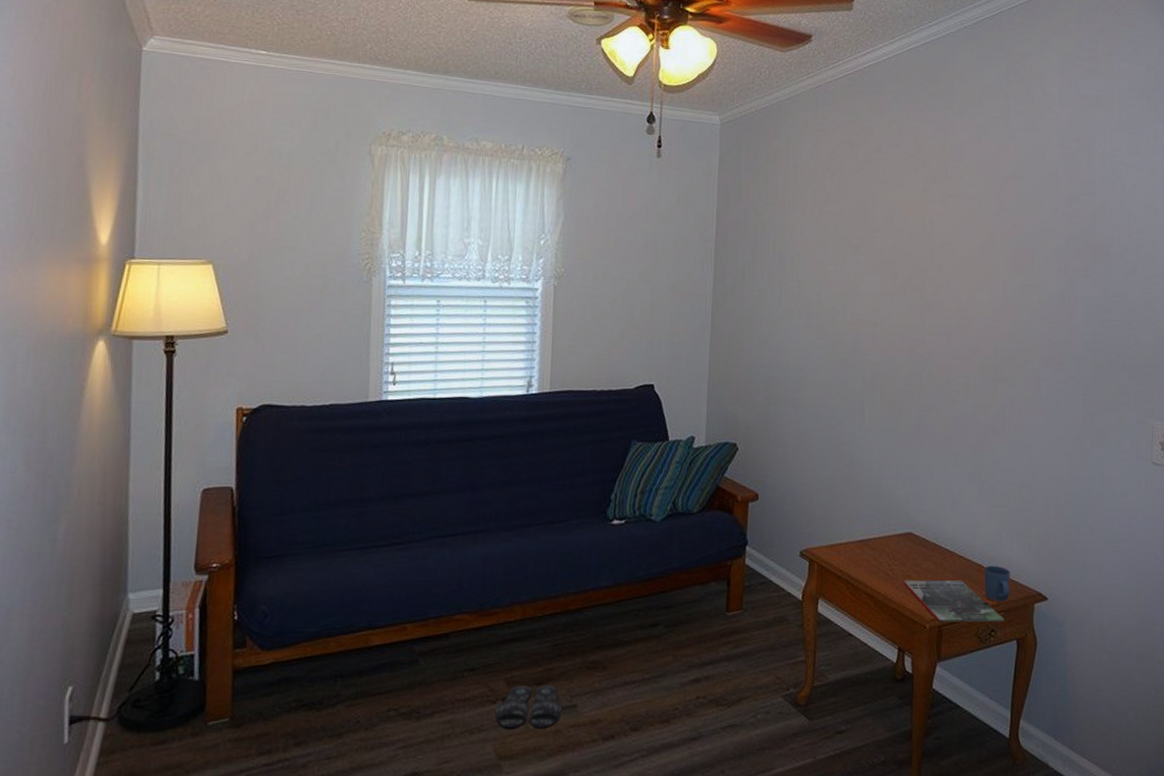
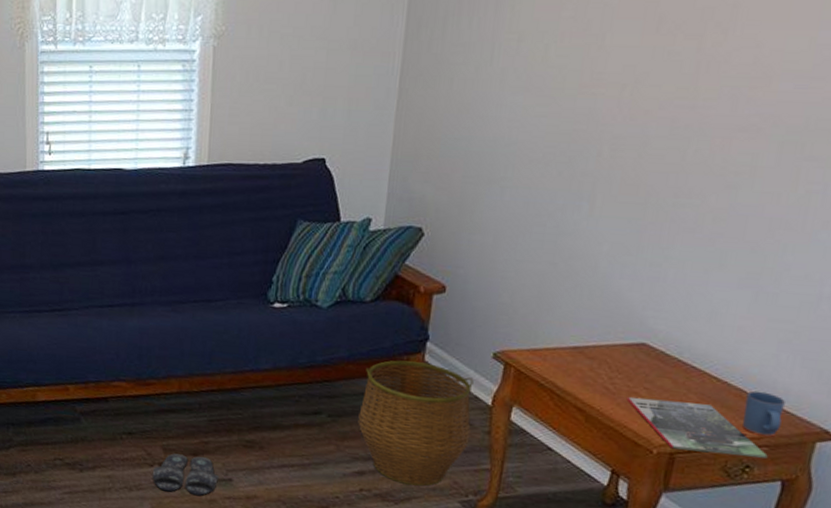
basket: none [692,565,787,686] -> present [358,360,474,486]

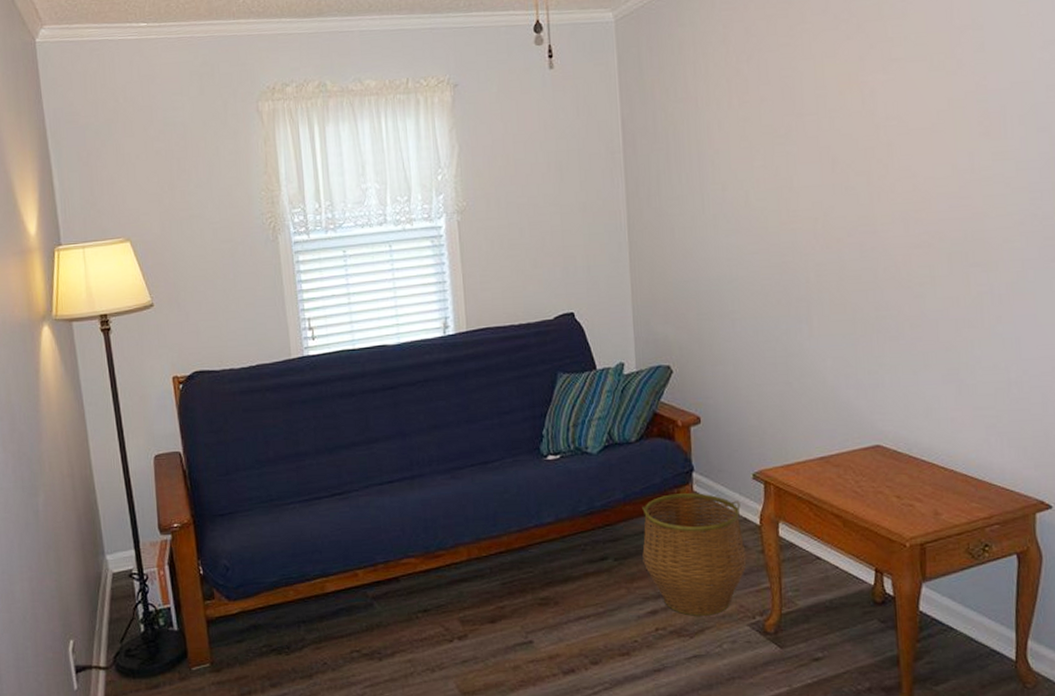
slippers: present [152,453,220,496] -> none [452,623,520,666]
magazine: present [626,396,768,458] -> none [874,493,1001,539]
mug: present [742,390,785,437] -> none [971,474,1005,515]

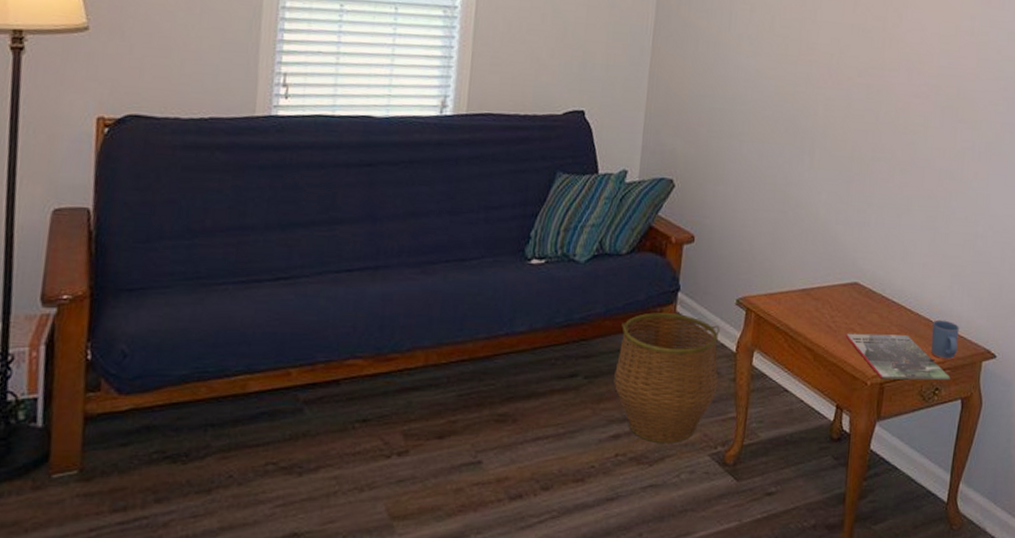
magazine: none [874,493,1001,539] -> present [845,333,951,381]
mug: none [971,474,1005,515] -> present [931,319,959,360]

